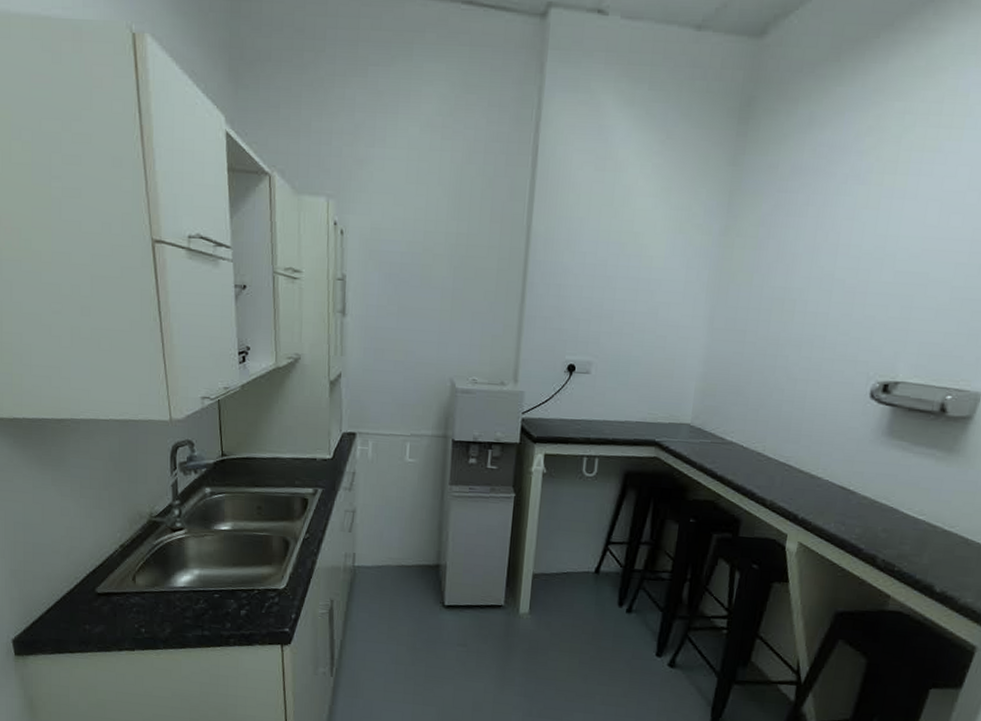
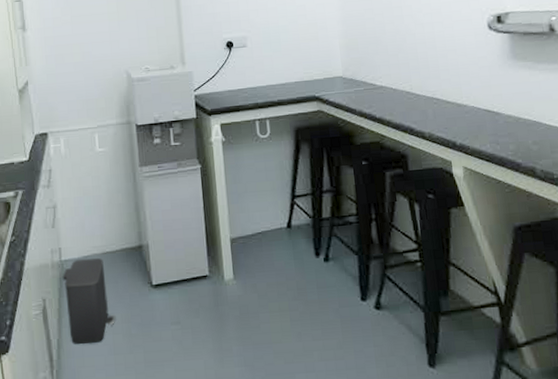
pedal bin: none [353,568,403,650] -> present [62,258,116,344]

